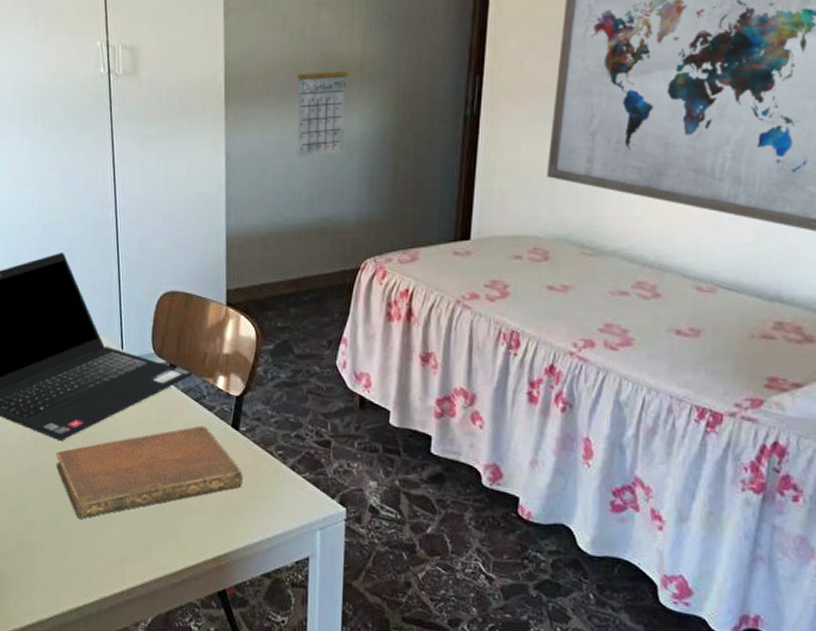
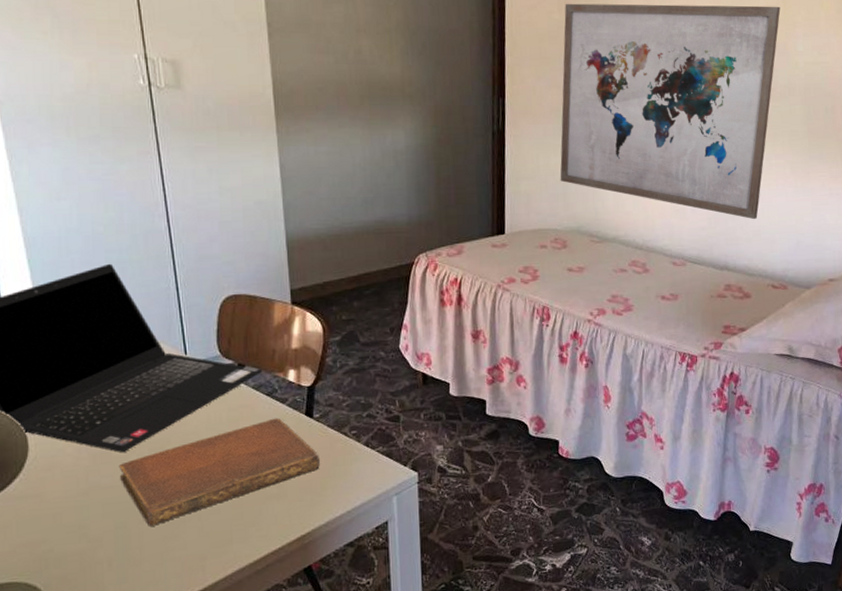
calendar: present [296,52,349,158] -> none [343,74,393,168]

